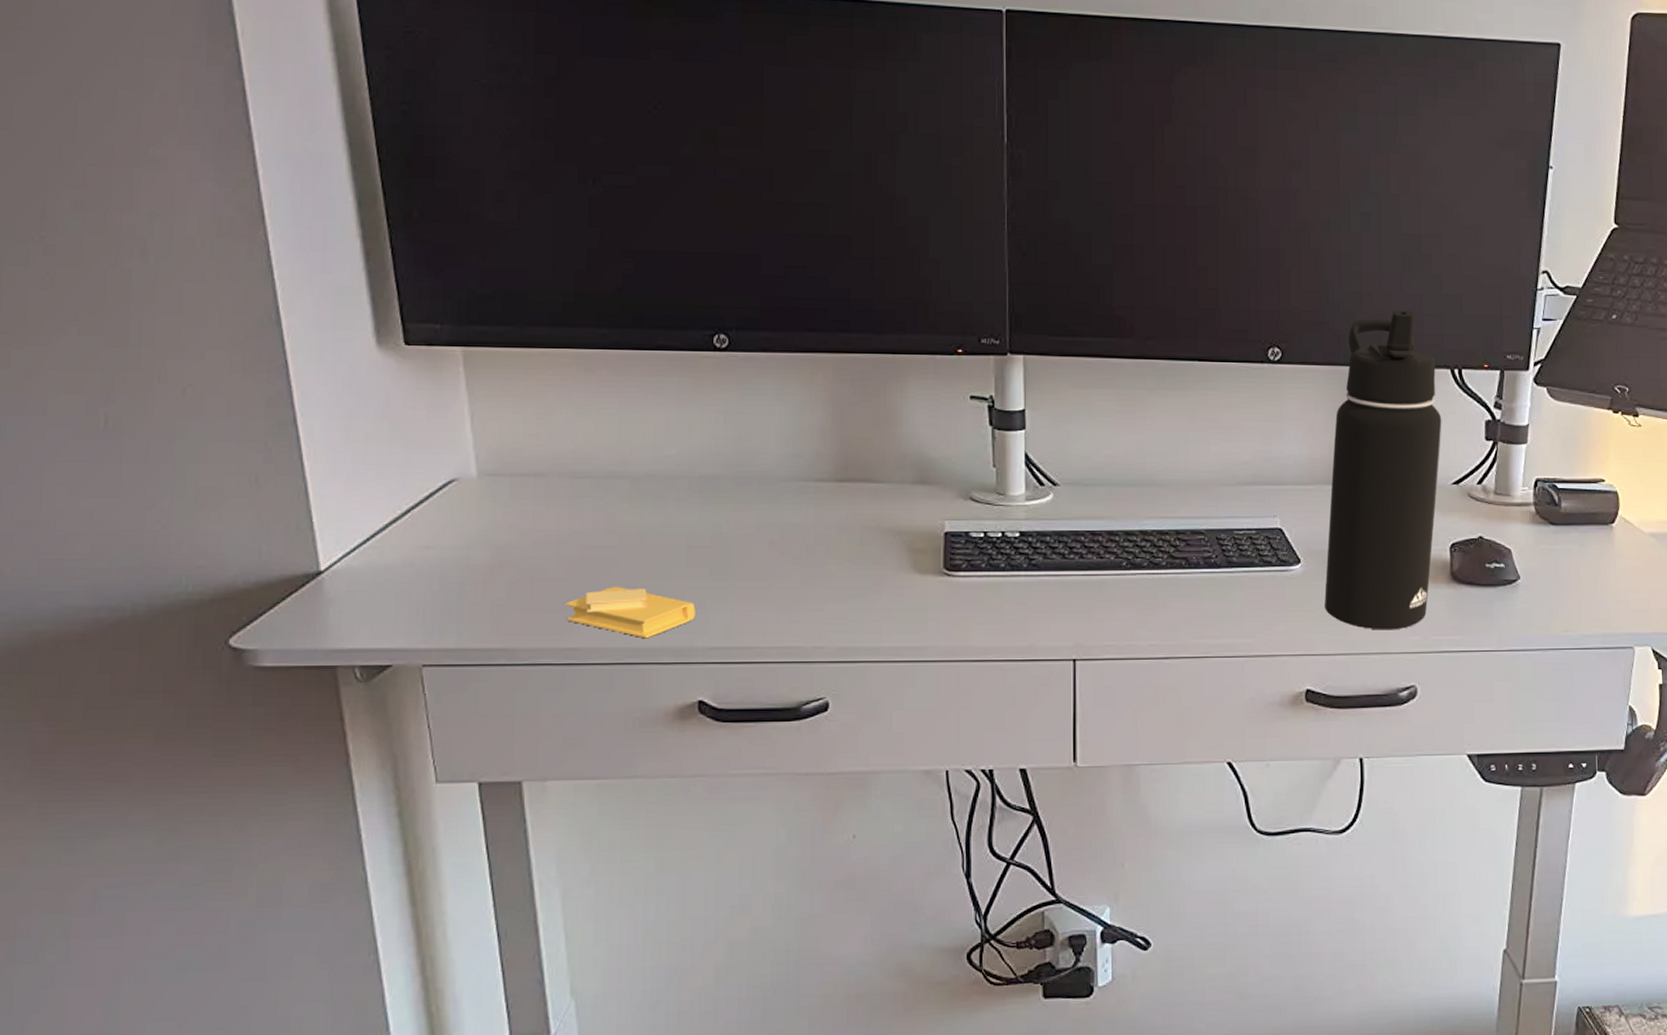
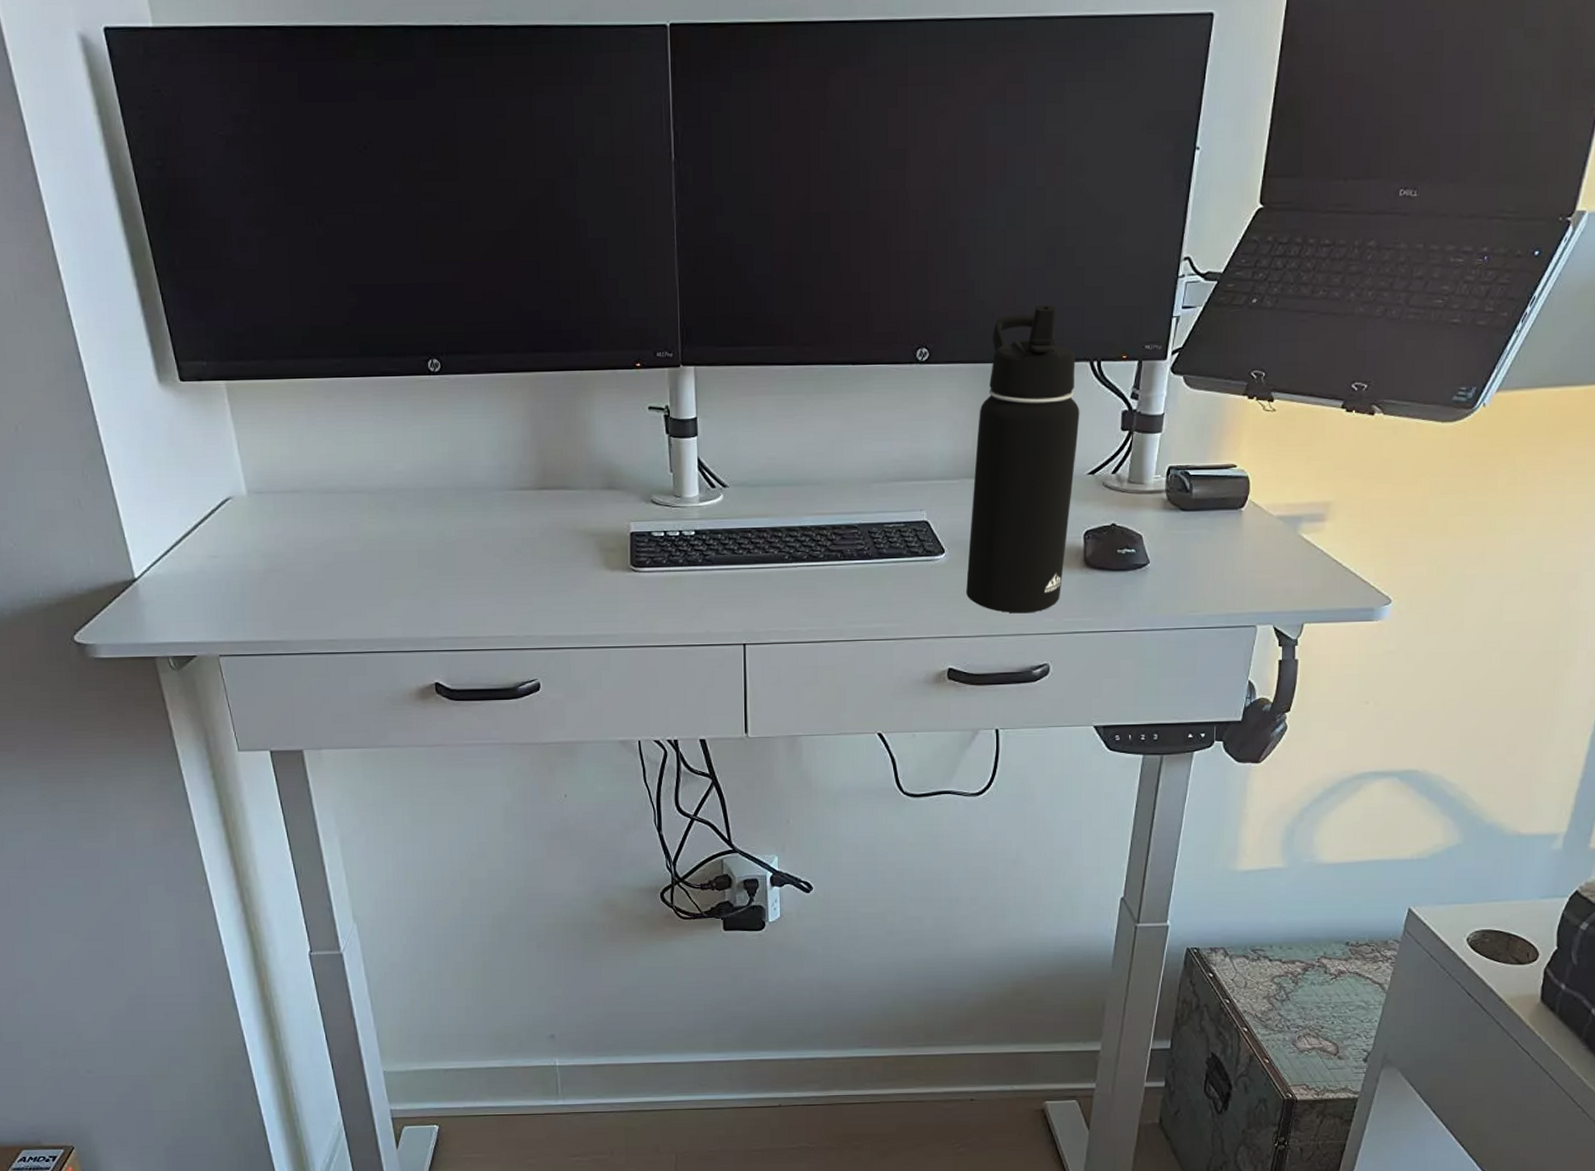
sticky notes: present [565,586,696,639] -> none [324,586,428,631]

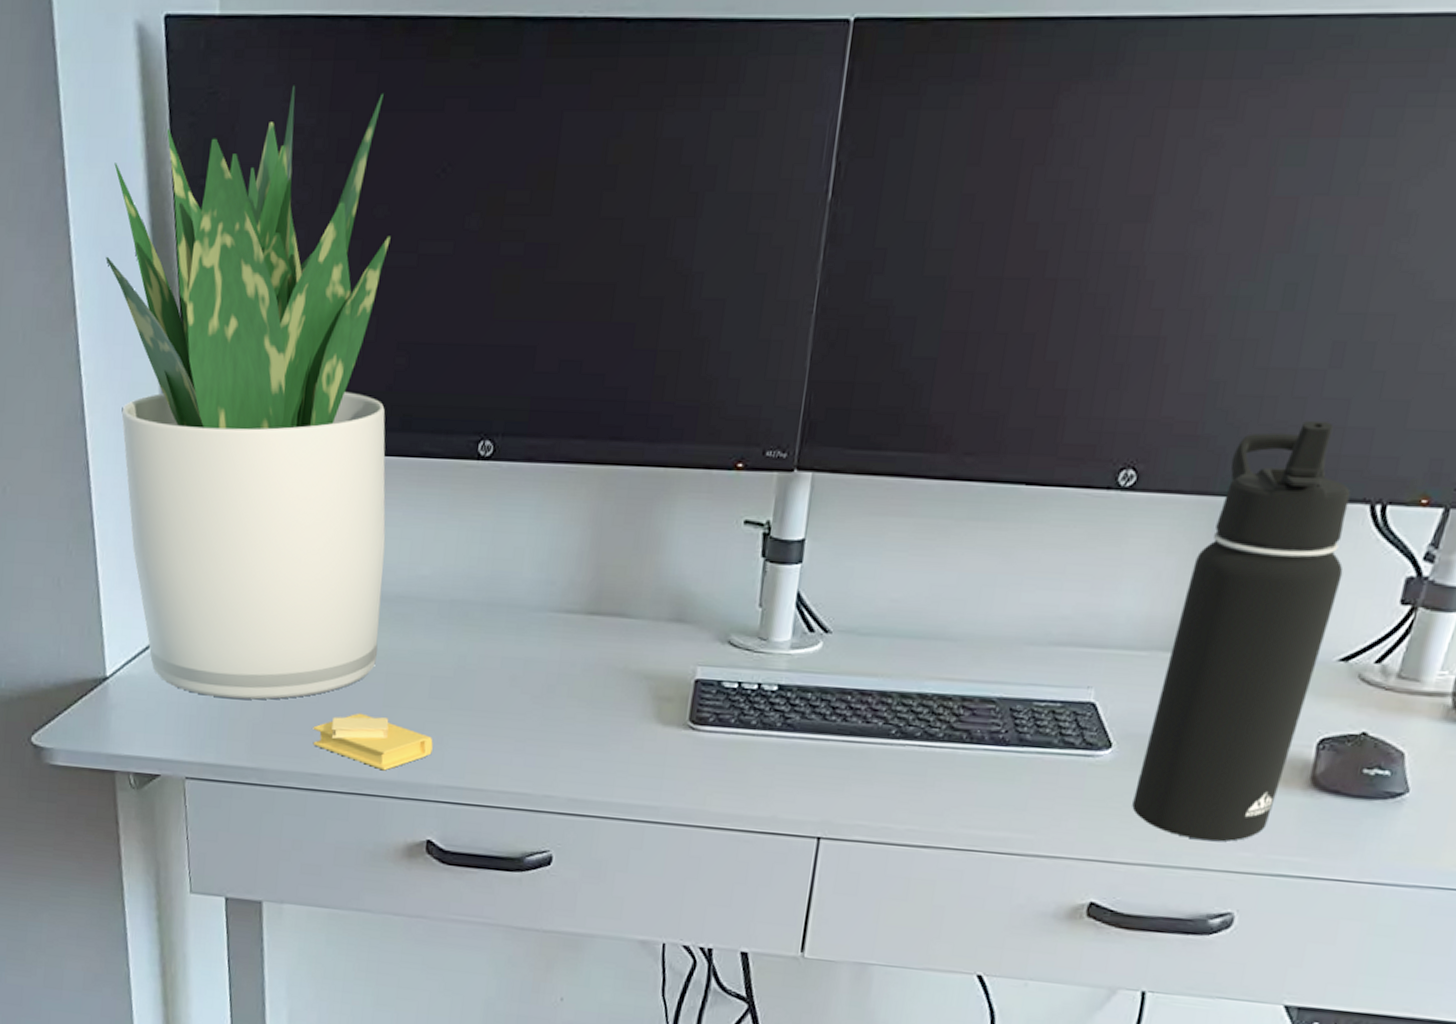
planter: none [77,83,370,585] -> present [106,85,391,700]
sticky notes: none [324,586,428,631] -> present [312,713,433,771]

